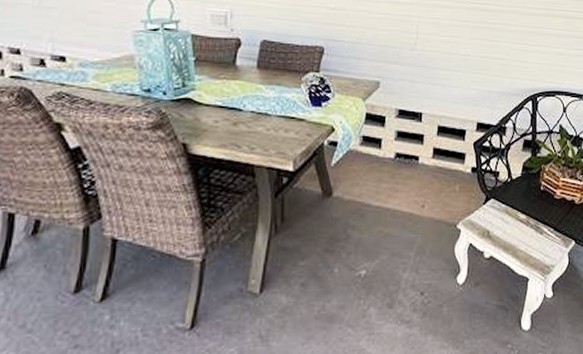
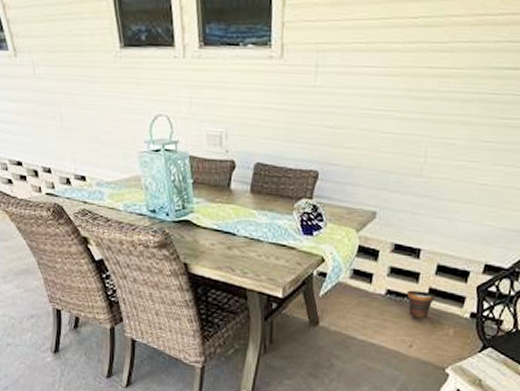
planter pot: none [414,151,440,177] -> present [406,290,436,318]

